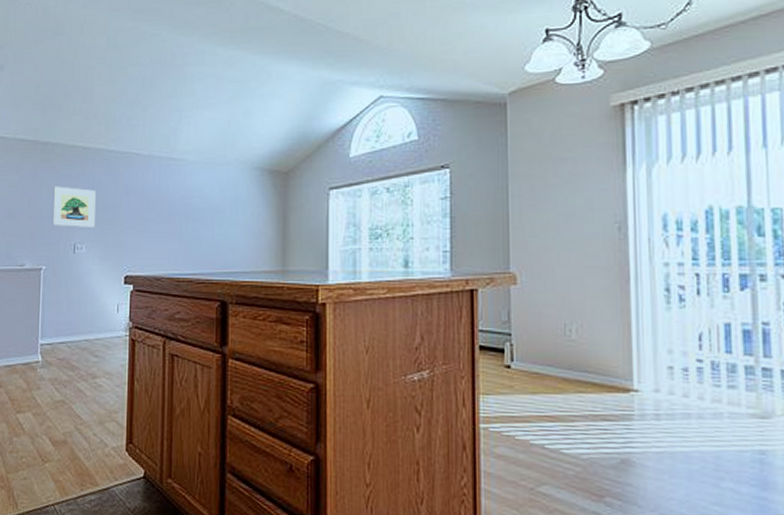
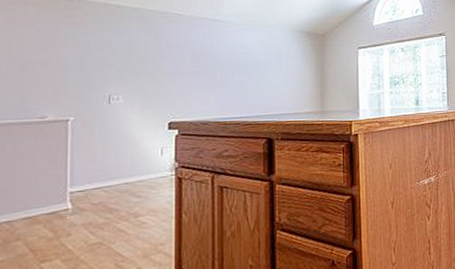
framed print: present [53,186,96,227] -> none [81,41,133,80]

